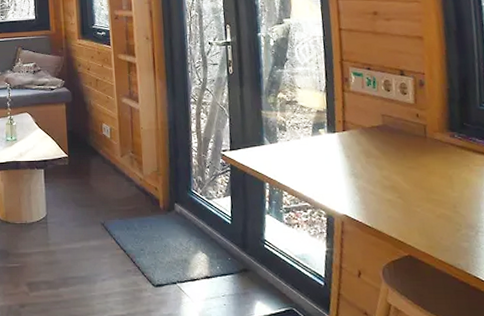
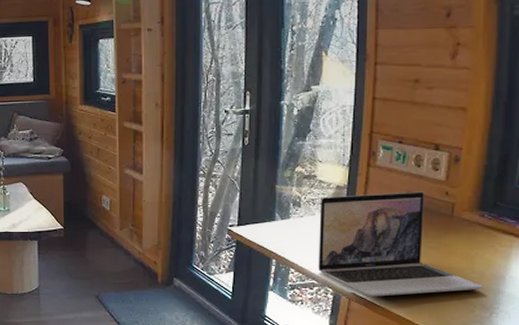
laptop: none [304,114,465,218] -> present [318,191,483,297]

